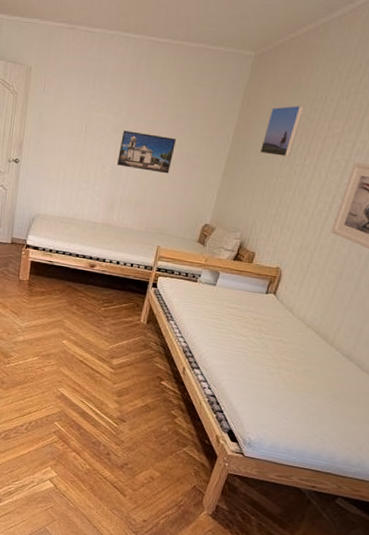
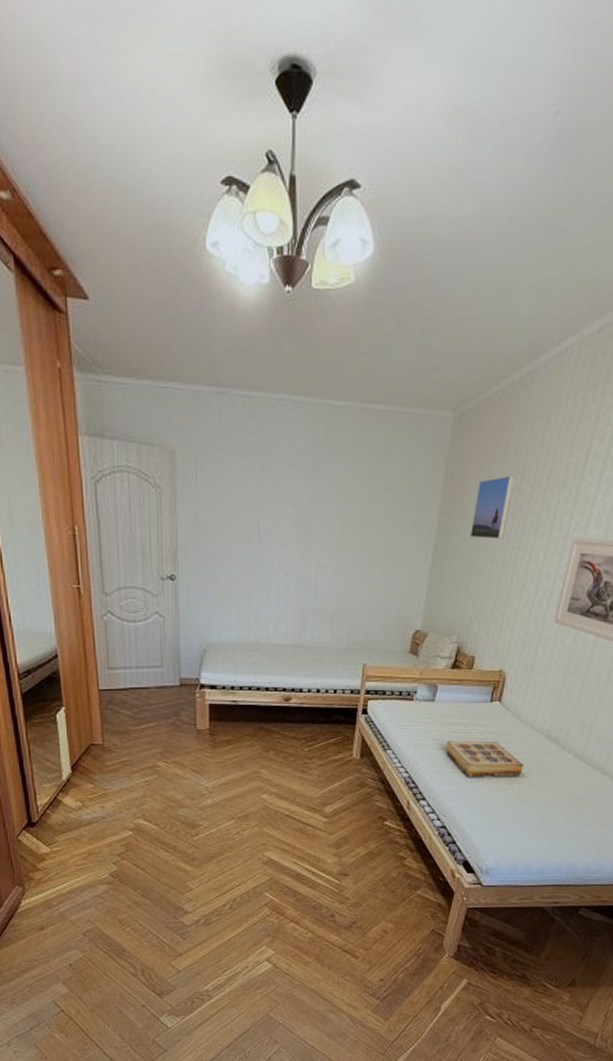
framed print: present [117,130,176,174] -> none [303,524,371,574]
book: none [221,321,292,363] -> present [446,740,523,777]

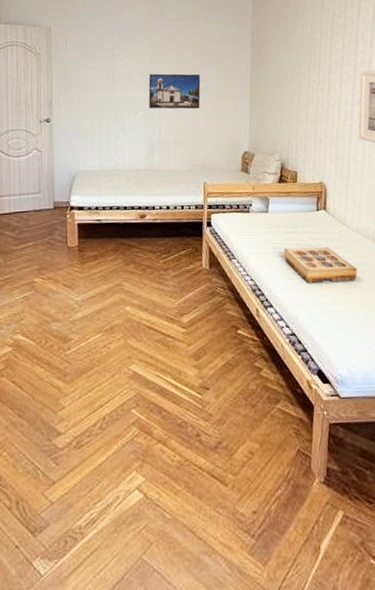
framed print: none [303,524,371,574] -> present [148,73,201,109]
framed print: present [471,475,515,540] -> none [277,28,306,76]

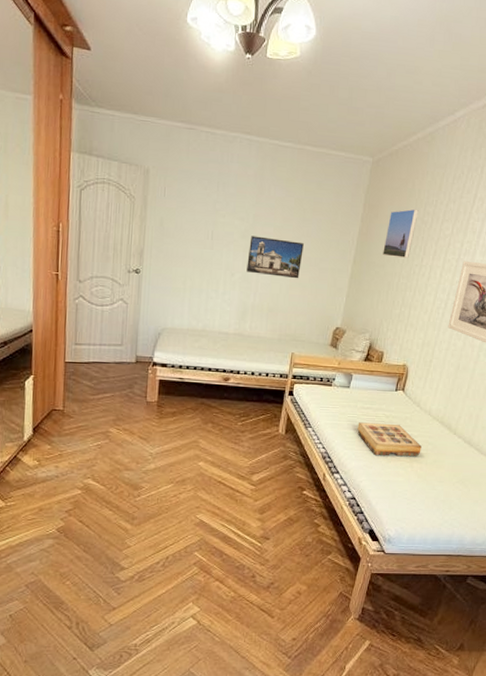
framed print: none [277,28,306,76] -> present [383,209,419,259]

